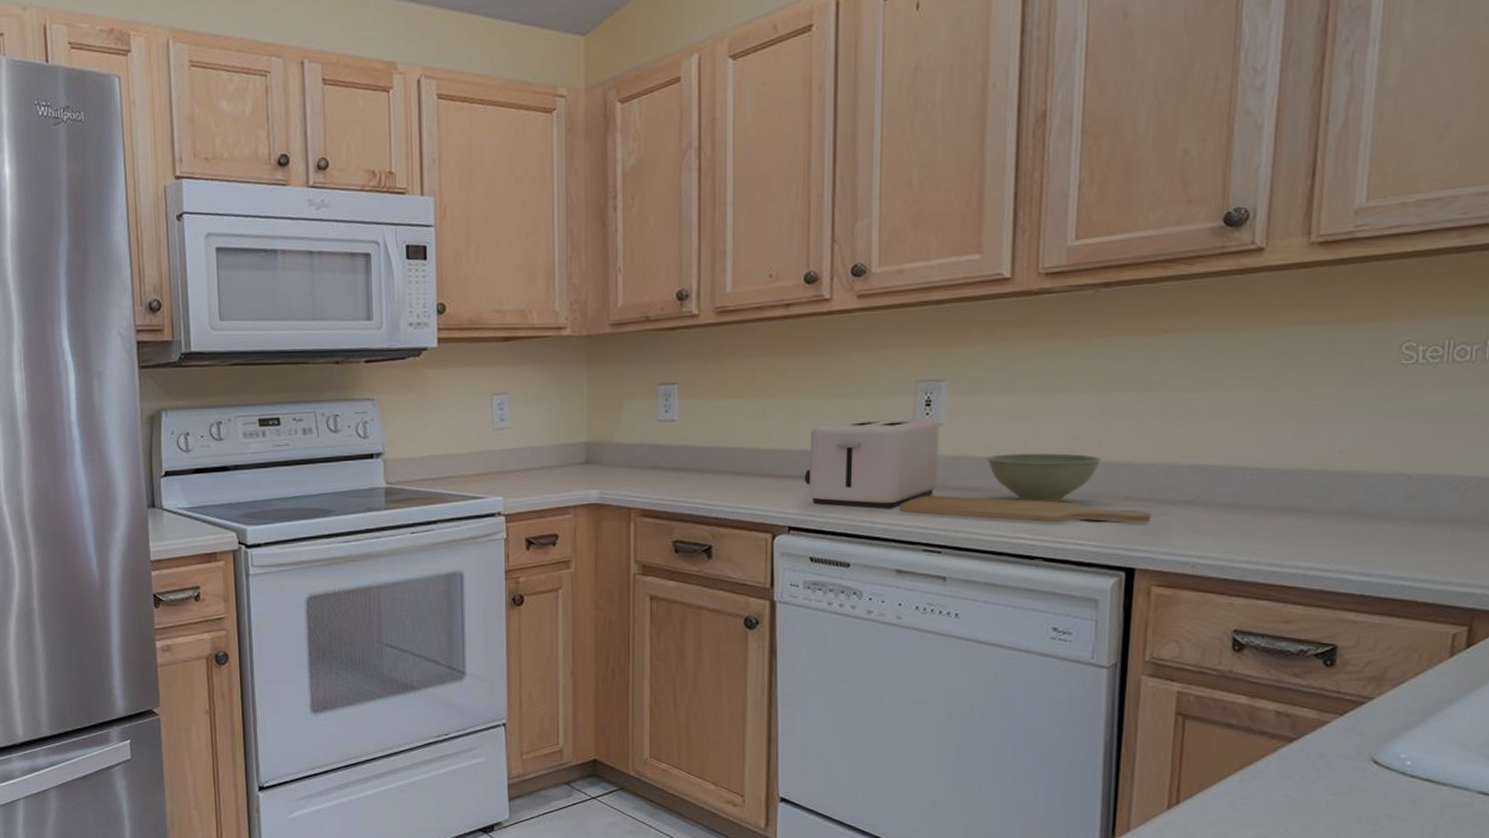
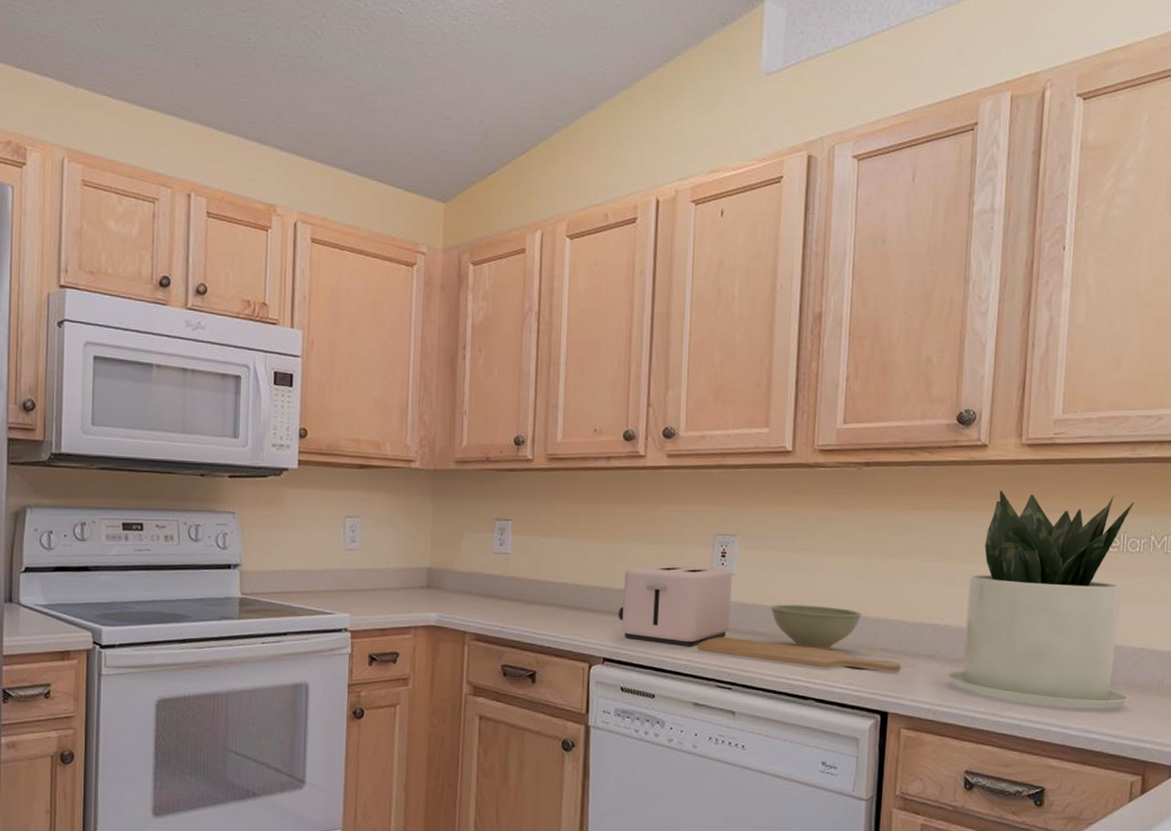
planter: none [1209,295,1464,552] -> present [946,490,1134,709]

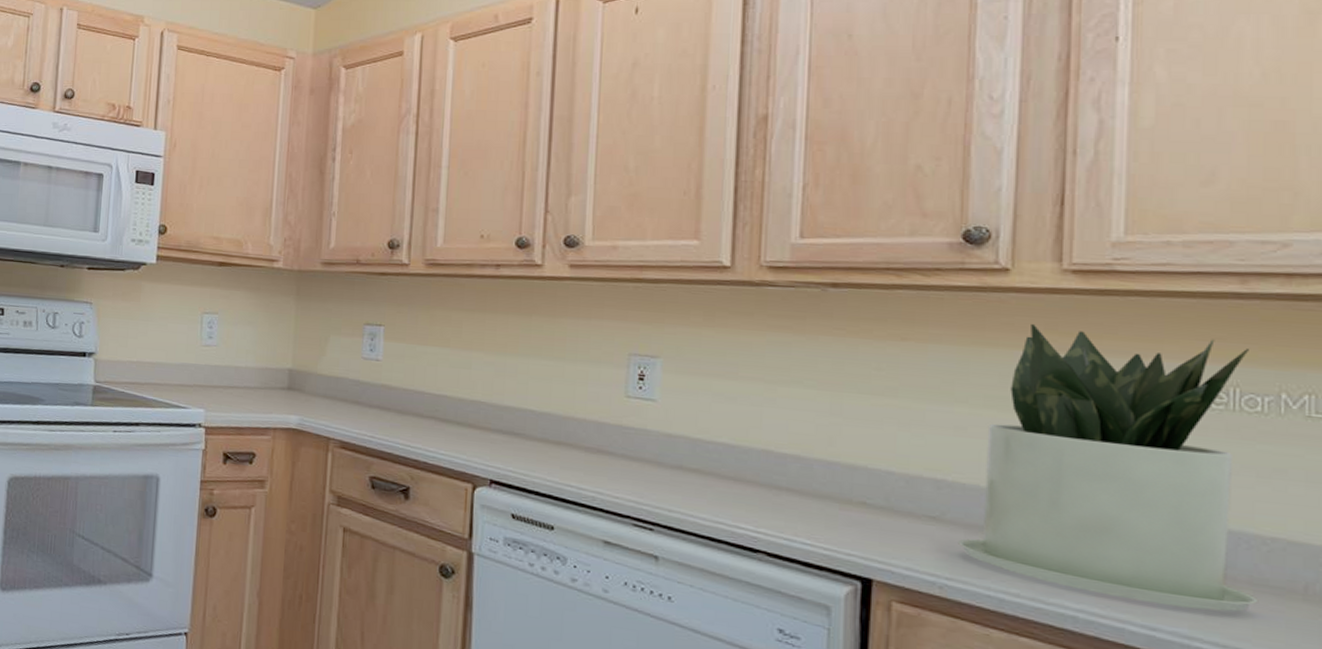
toaster: present [618,565,732,647] -> none [508,383,653,478]
chopping board: present [697,636,901,673] -> none [607,469,890,533]
bowl: present [771,604,863,651] -> none [705,438,832,498]

